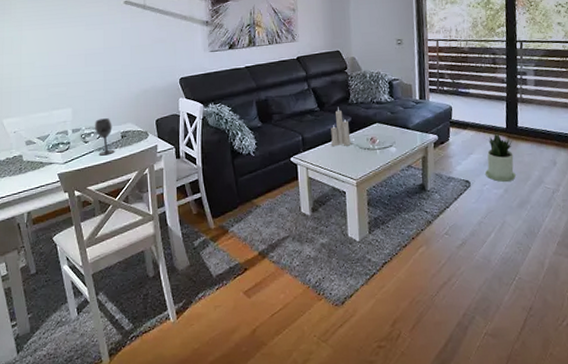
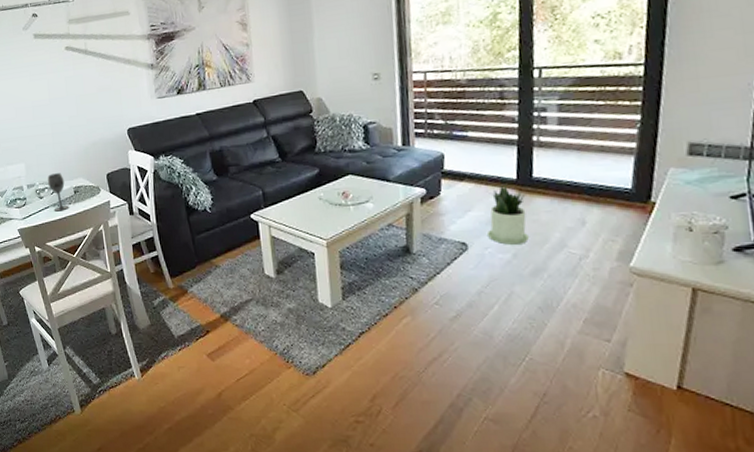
candle: present [331,108,351,147] -> none [295,158,319,203]

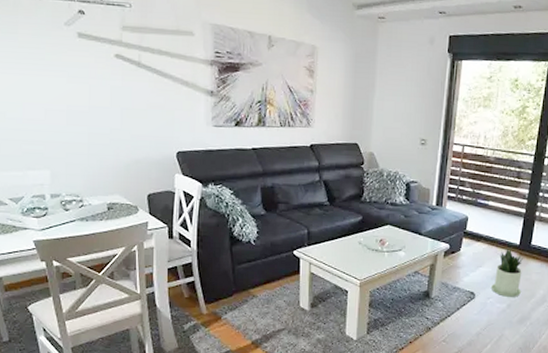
wine glass: present [47,173,69,212] -> none [77,186,100,227]

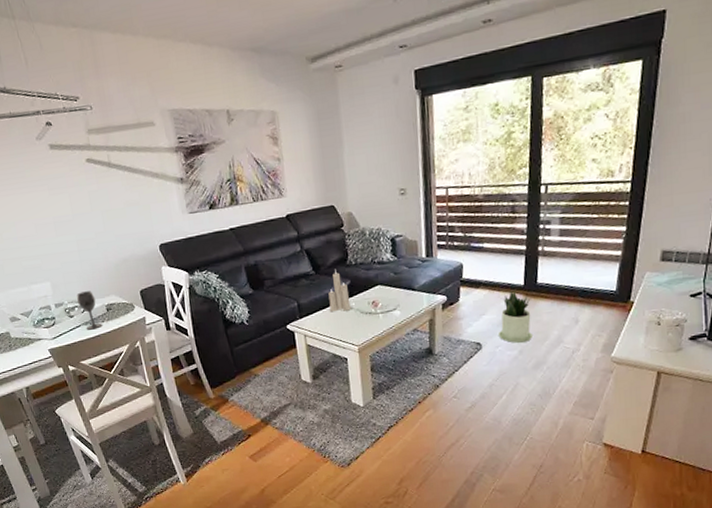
wine glass: none [77,186,100,227] -> present [76,291,102,330]
candle: none [339,204,360,245] -> present [328,270,351,312]

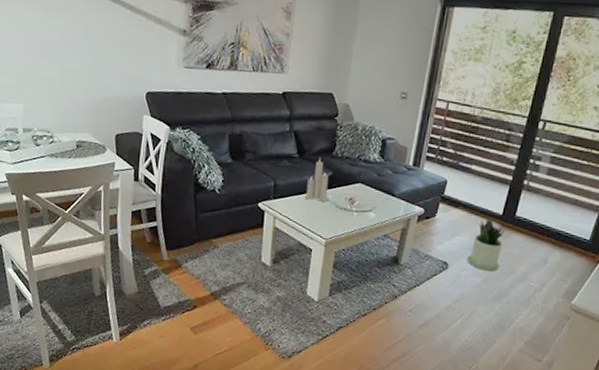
wine glass: present [76,291,102,330] -> none [48,122,68,164]

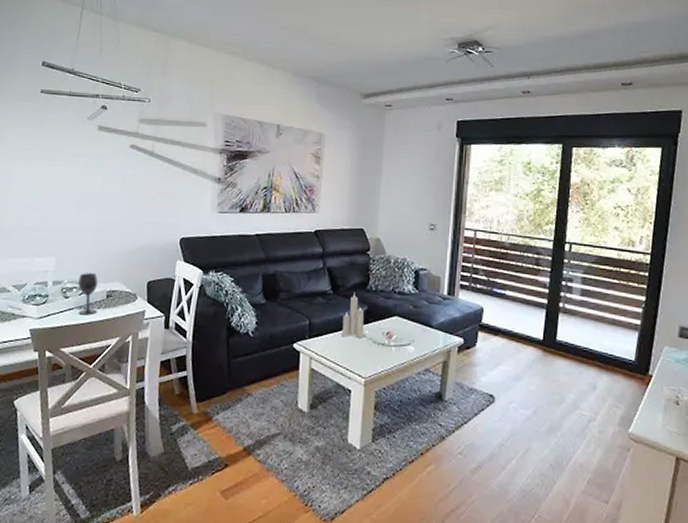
wine glass: none [48,122,68,164] -> present [78,273,99,315]
planter: present [467,218,506,272] -> none [514,344,549,402]

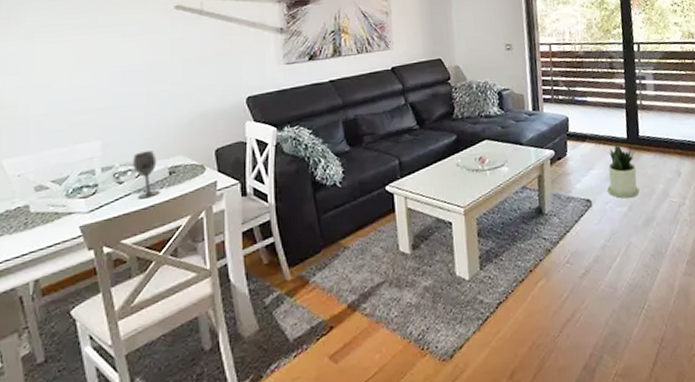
candle: present [342,293,365,338] -> none [433,124,457,170]
planter: none [514,344,549,402] -> present [607,144,641,199]

